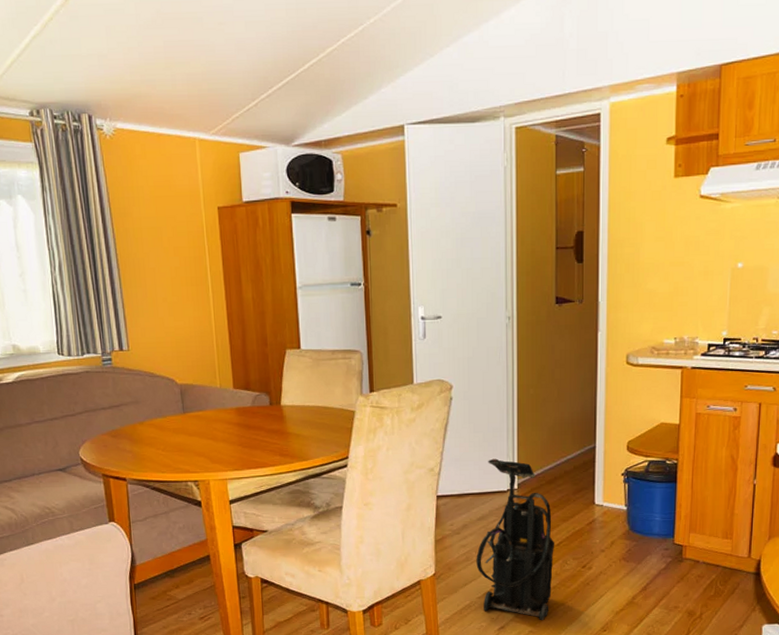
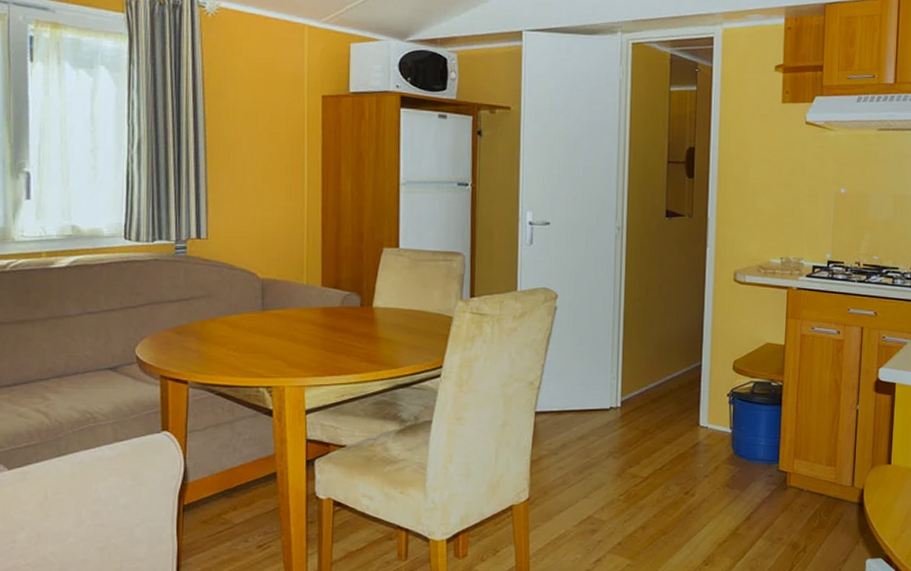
vacuum cleaner: present [476,458,555,620] -> none [574,373,658,552]

